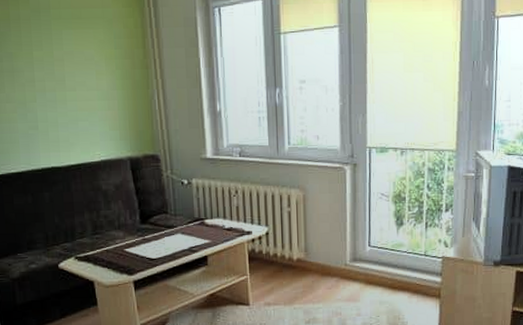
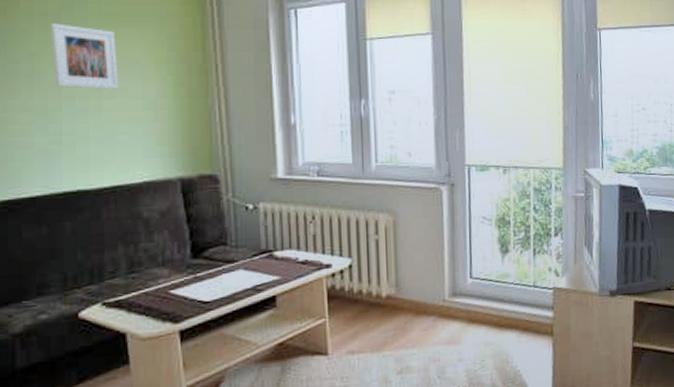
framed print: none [22,27,78,83] -> present [49,23,119,89]

